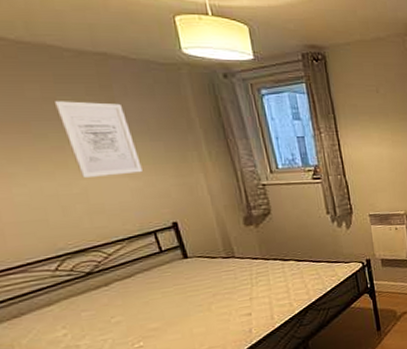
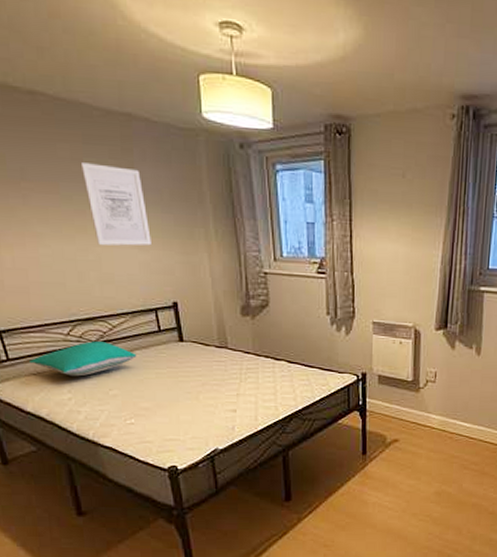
pillow: none [11,271,139,312] -> present [29,341,137,377]

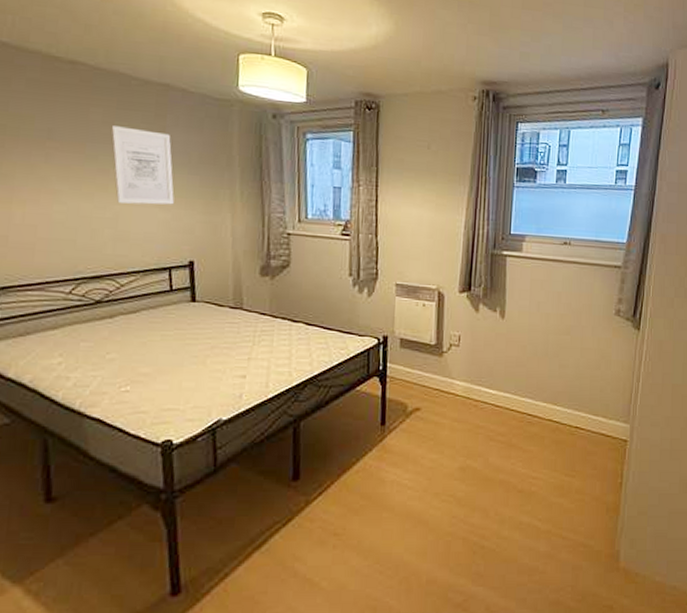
pillow: present [29,341,137,377] -> none [21,300,143,339]

